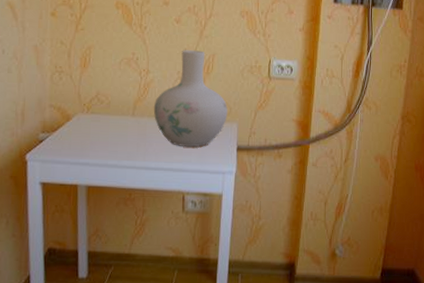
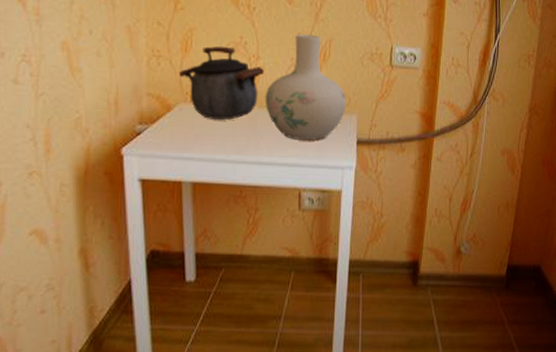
kettle: none [78,61,153,129] -> present [179,45,264,120]

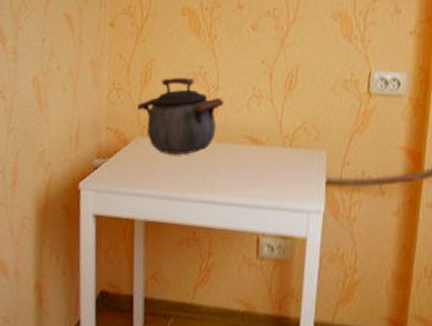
vase: present [265,34,347,140] -> none [223,61,315,179]

